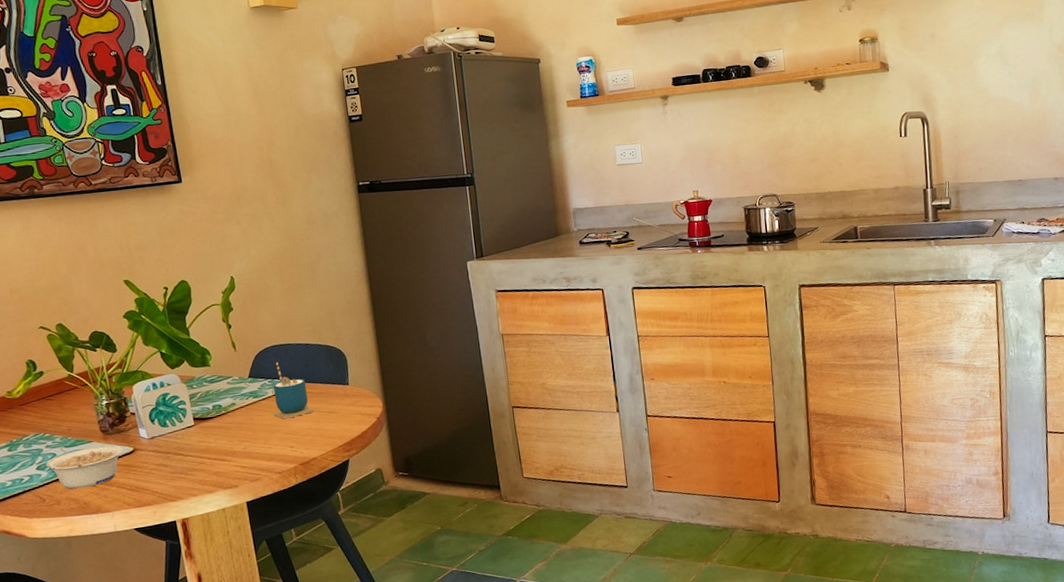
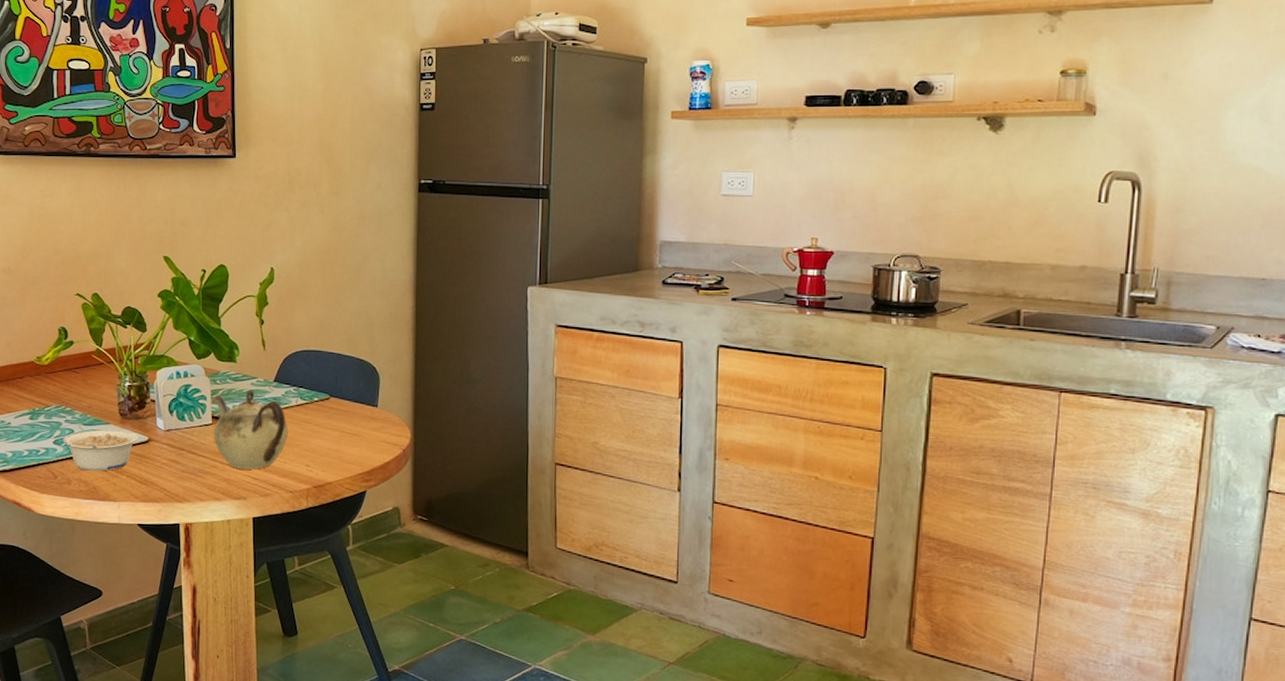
teapot: none [191,388,270,462] -> present [212,389,289,470]
cup: present [273,362,313,419] -> none [294,369,336,434]

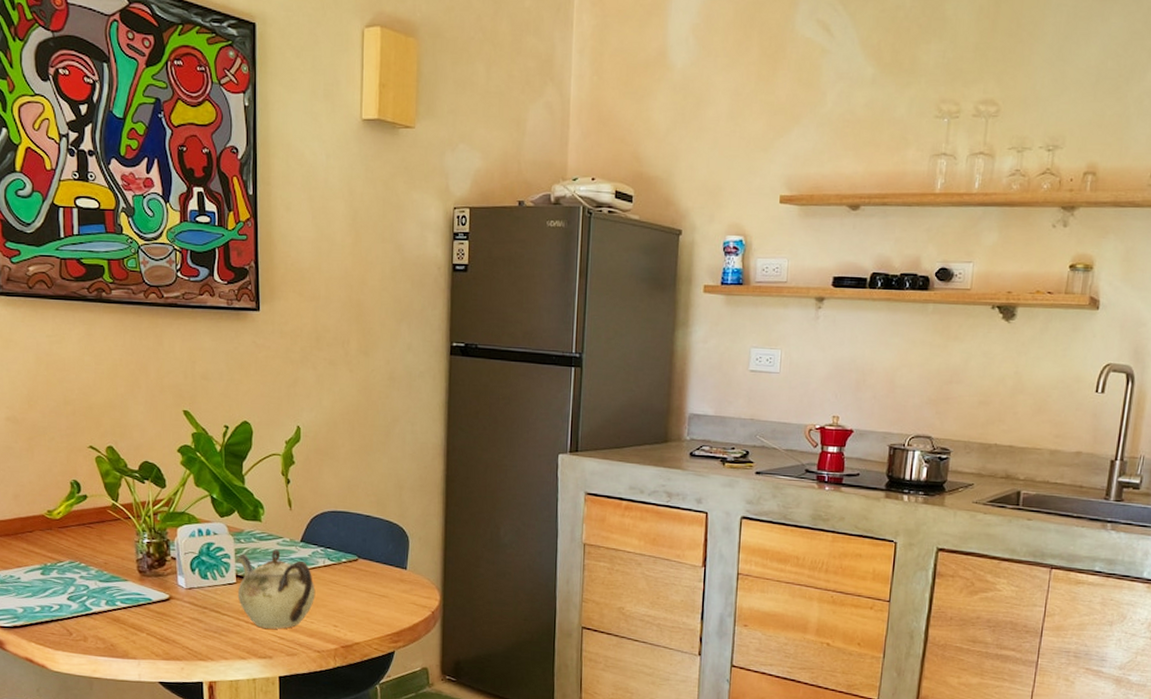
legume: present [62,429,138,472] -> none [77,586,159,629]

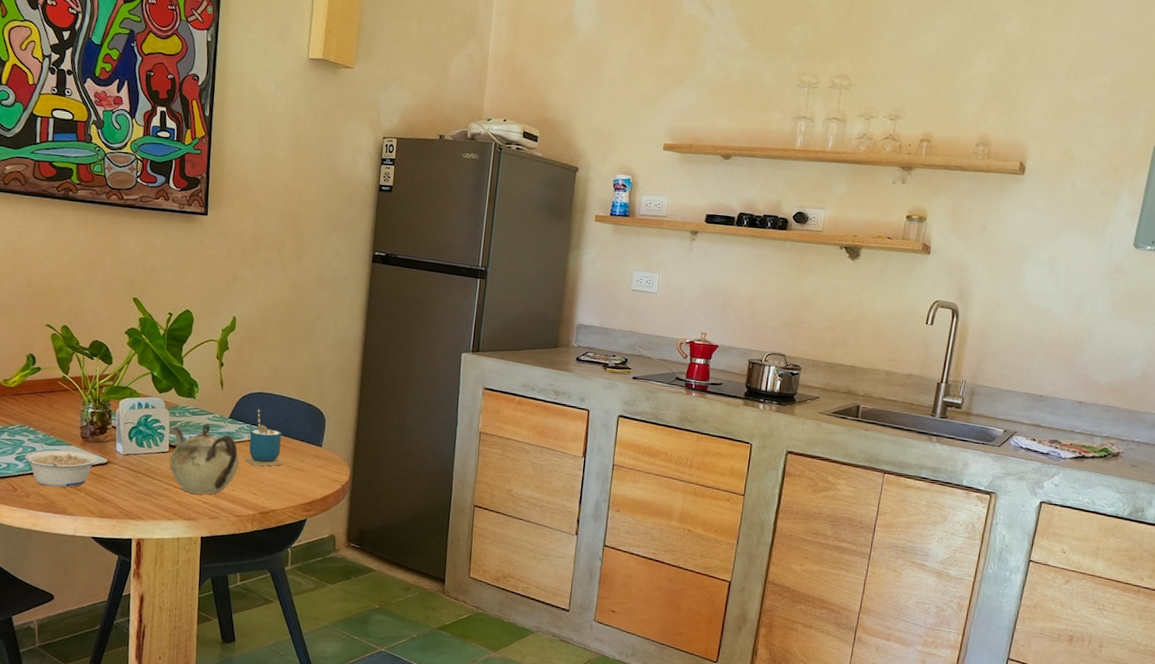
legume: none [77,586,159,629] -> present [24,449,98,488]
cup: none [322,530,364,595] -> present [245,409,283,467]

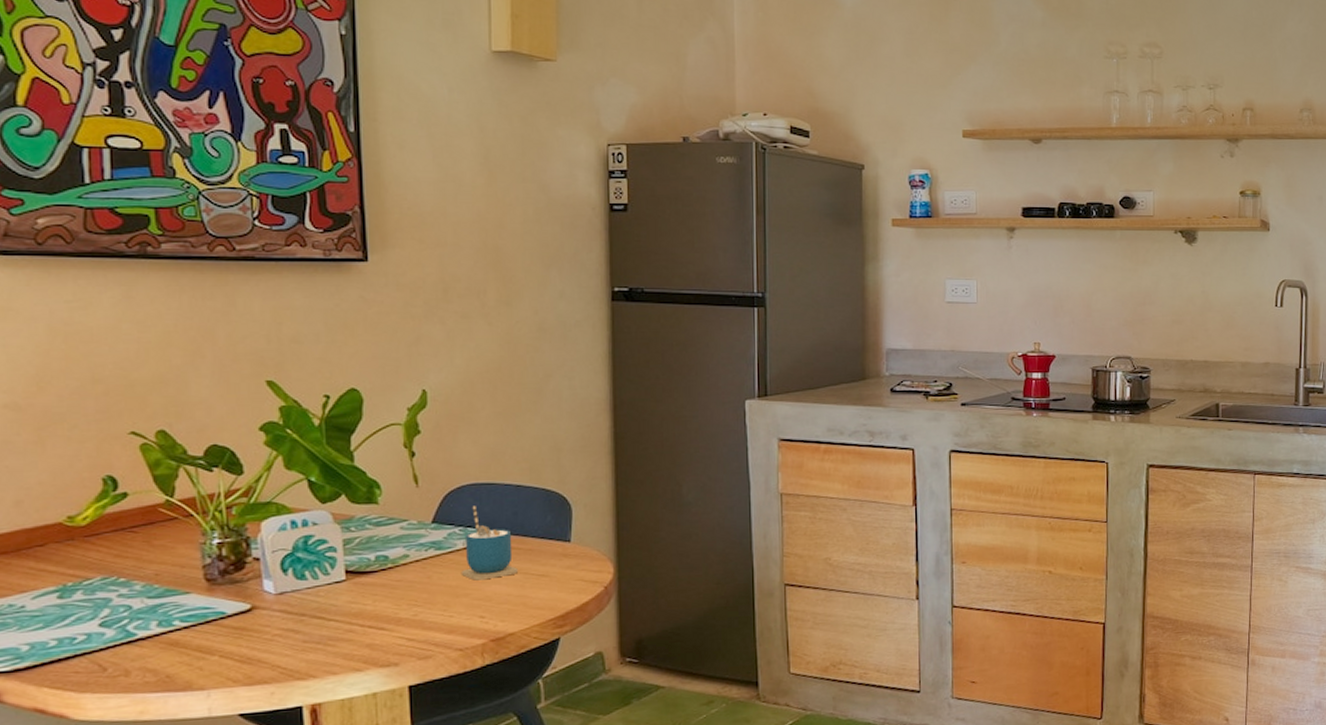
legume: present [24,449,98,488] -> none [114,599,236,656]
teapot: present [169,423,240,495] -> none [345,535,454,631]

